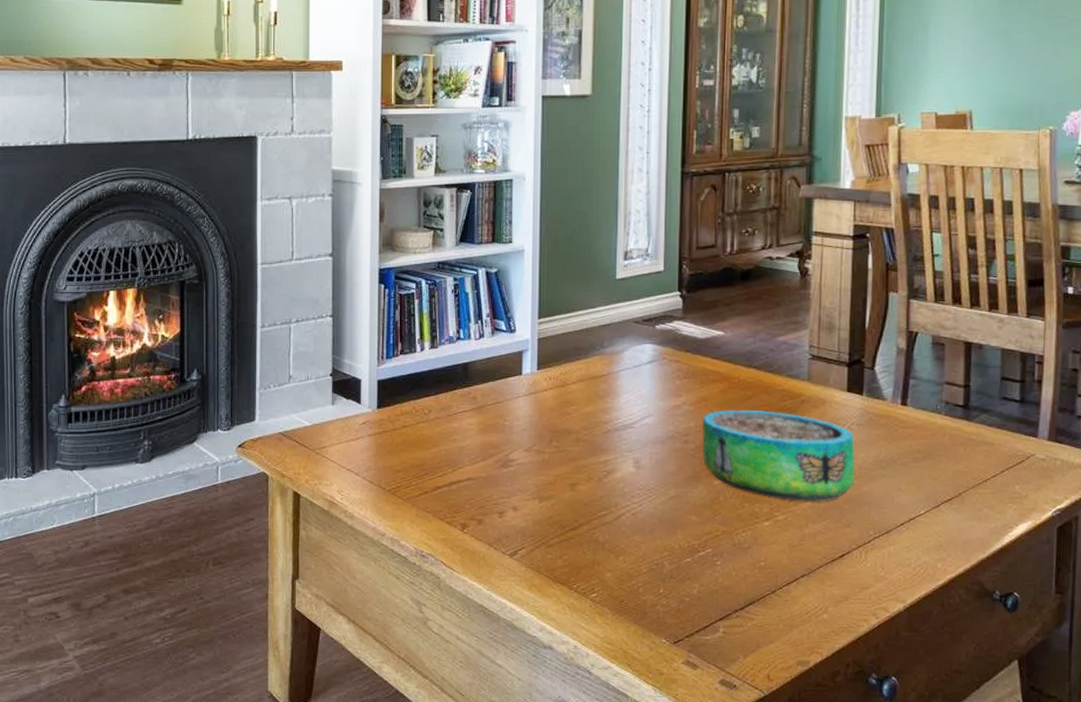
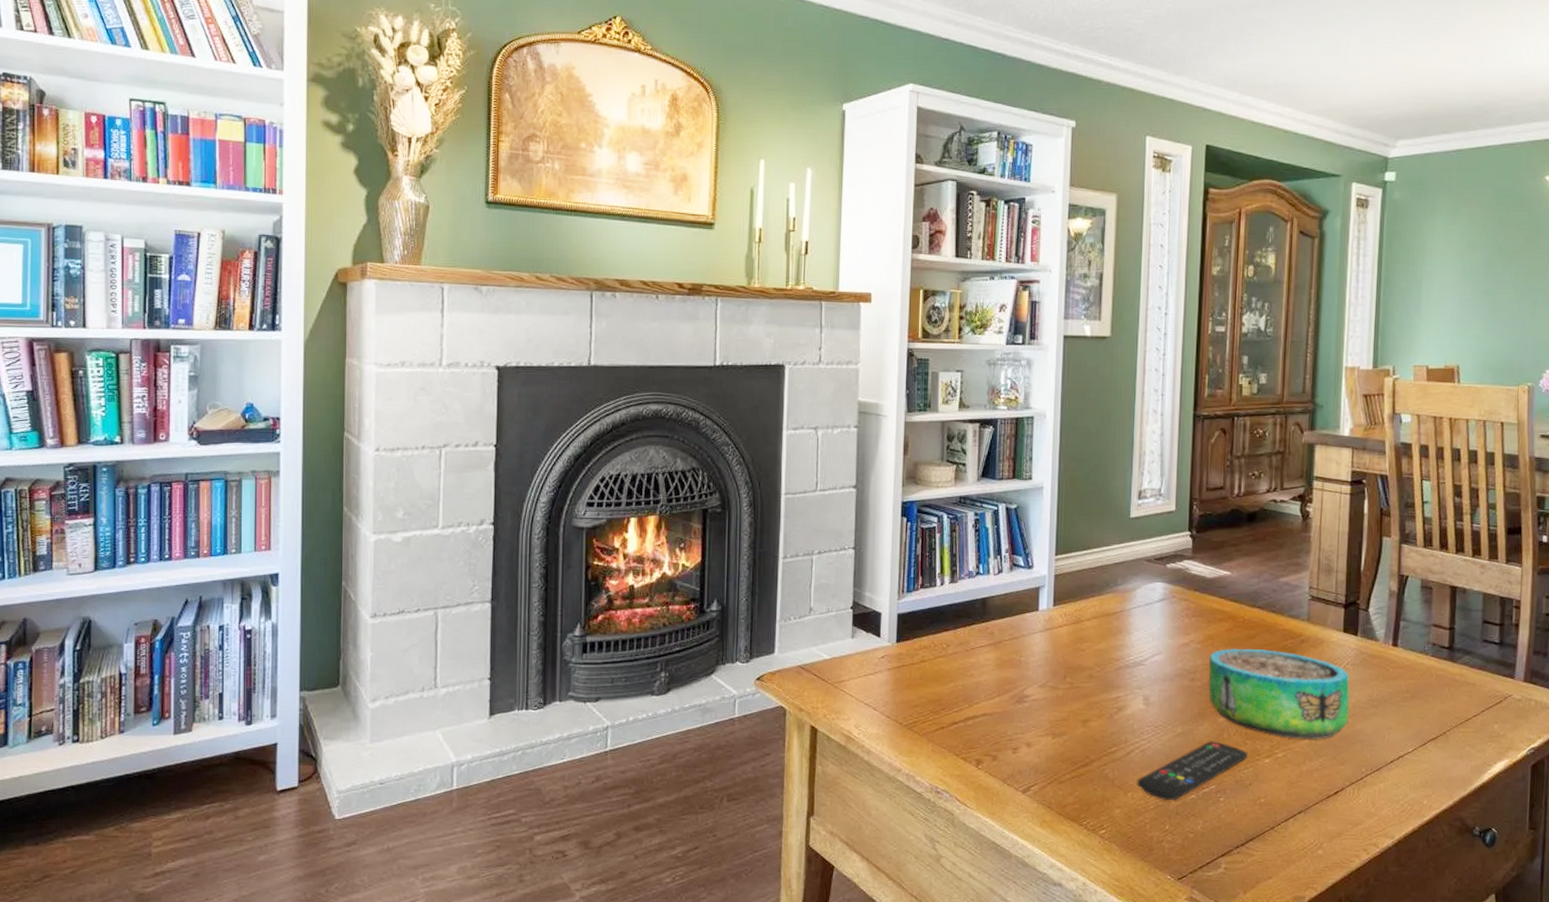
remote control: none [628,504,746,565] -> present [1137,741,1248,801]

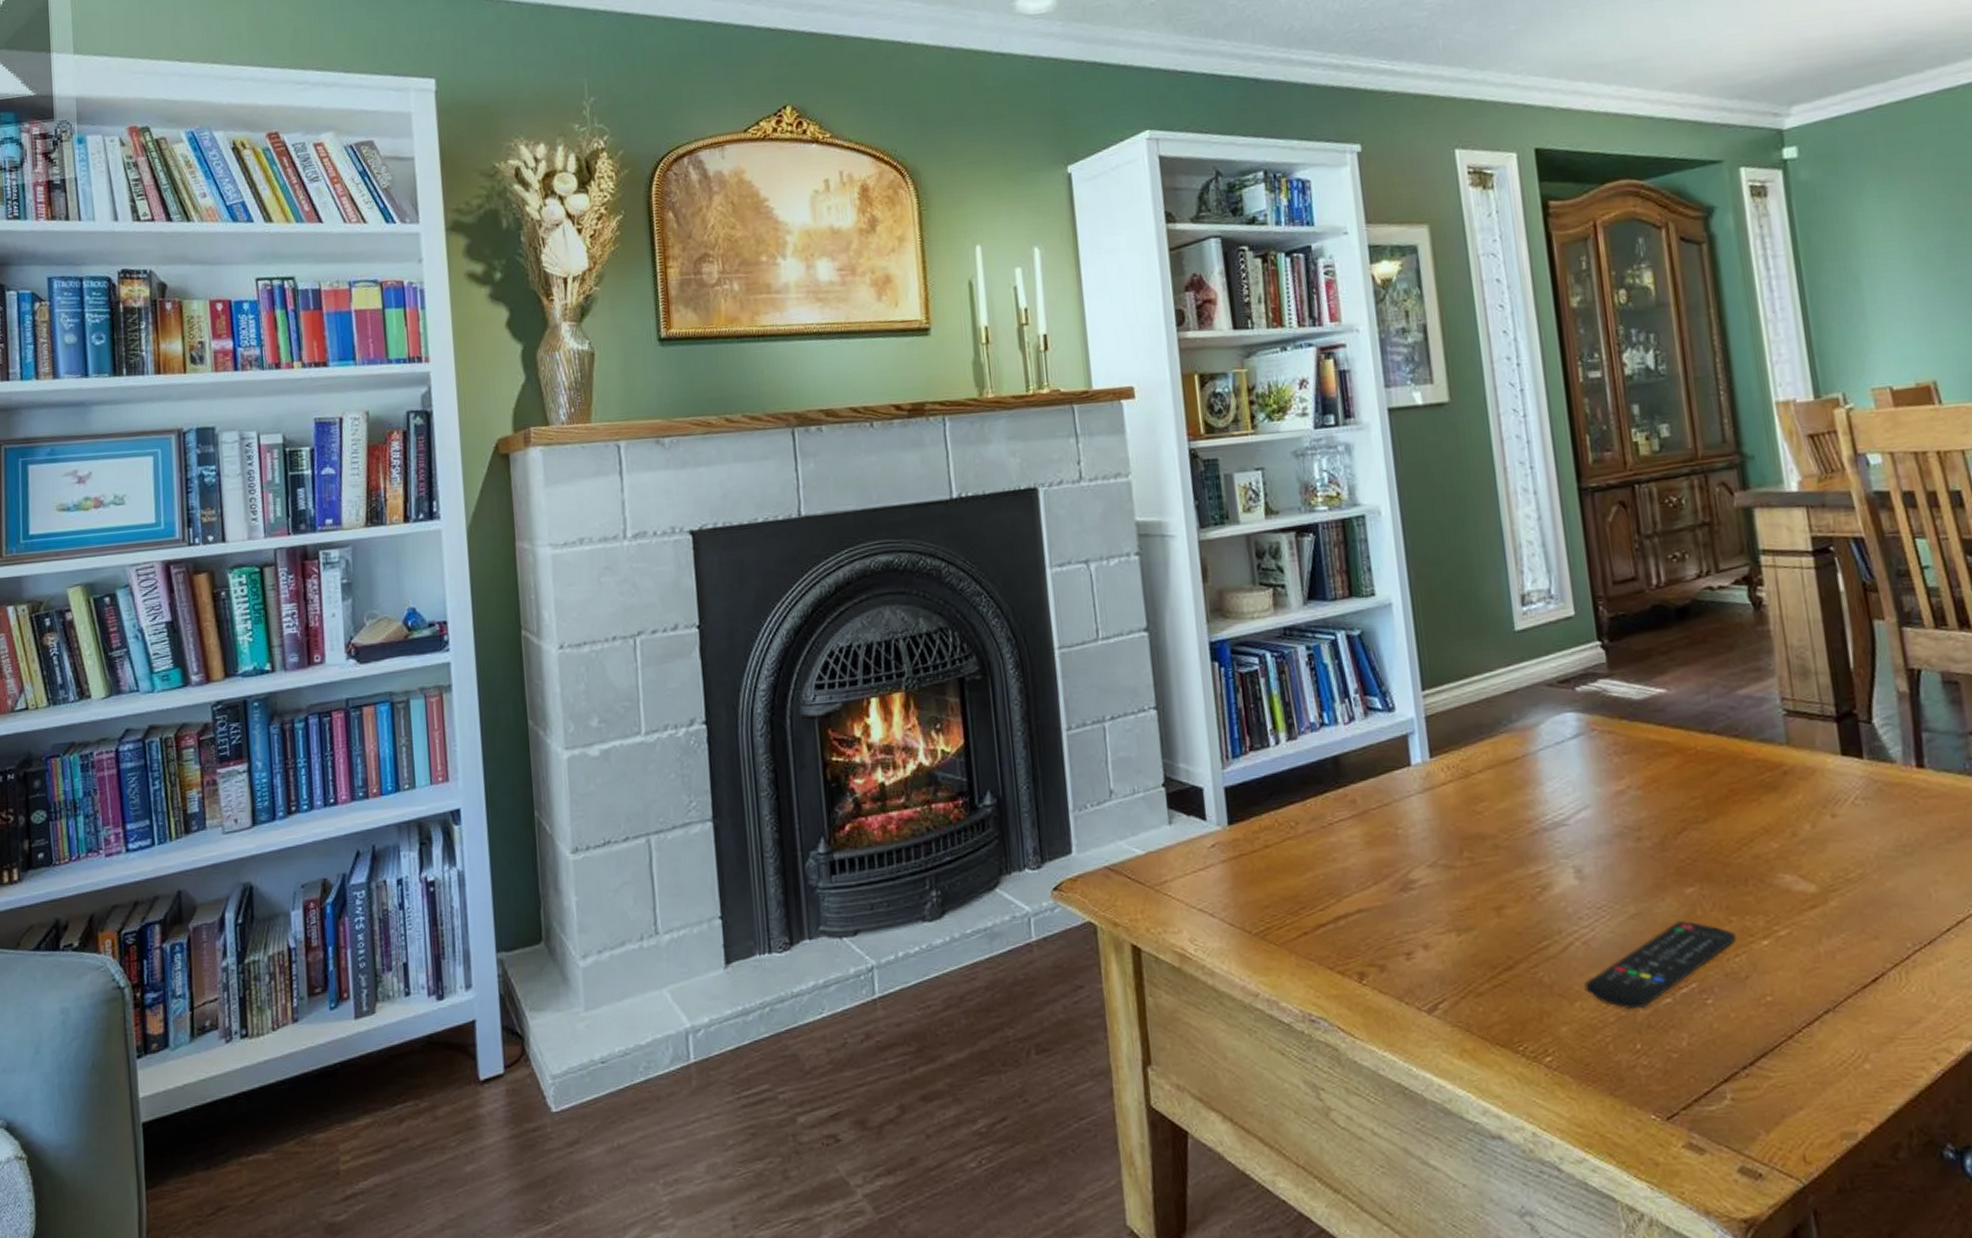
decorative bowl: present [1209,648,1350,740] -> none [1657,789,1874,909]

